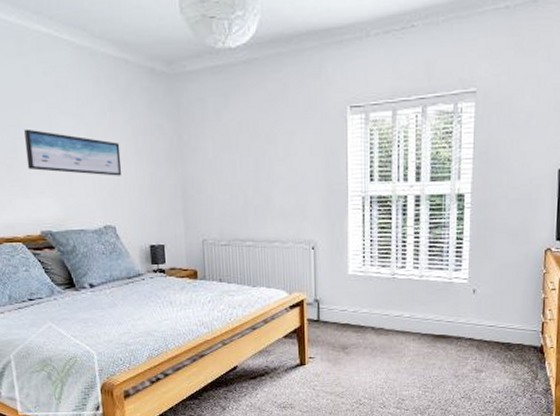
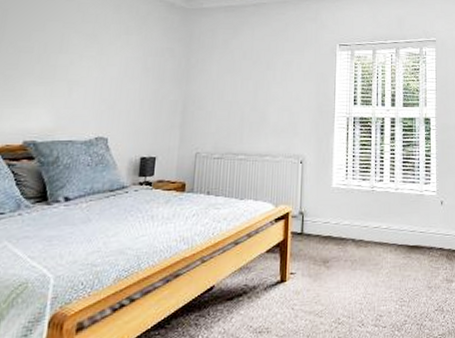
wall art: present [24,129,122,176] -> none [26,44,129,91]

